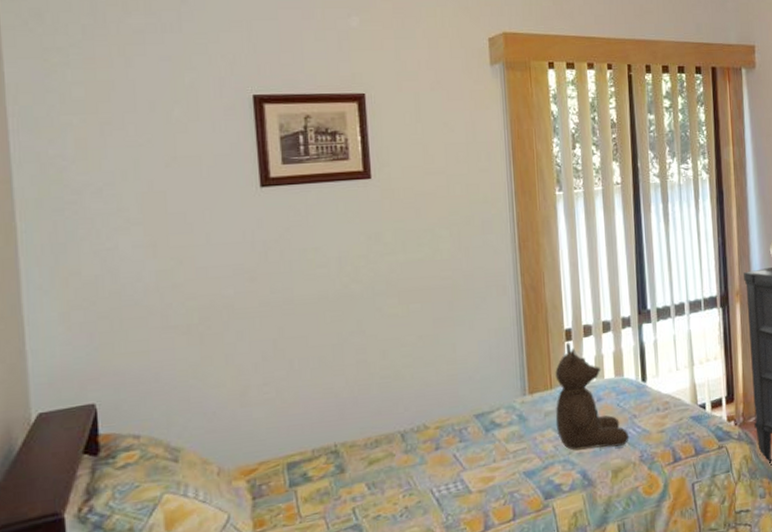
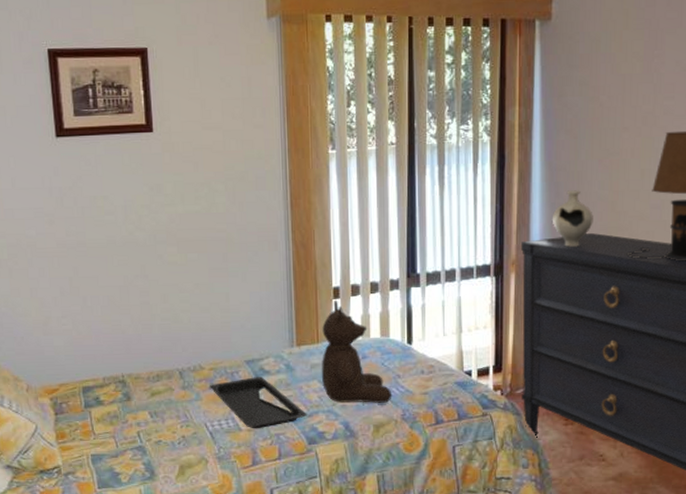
serving tray: none [436,431,542,490] -> present [210,377,307,429]

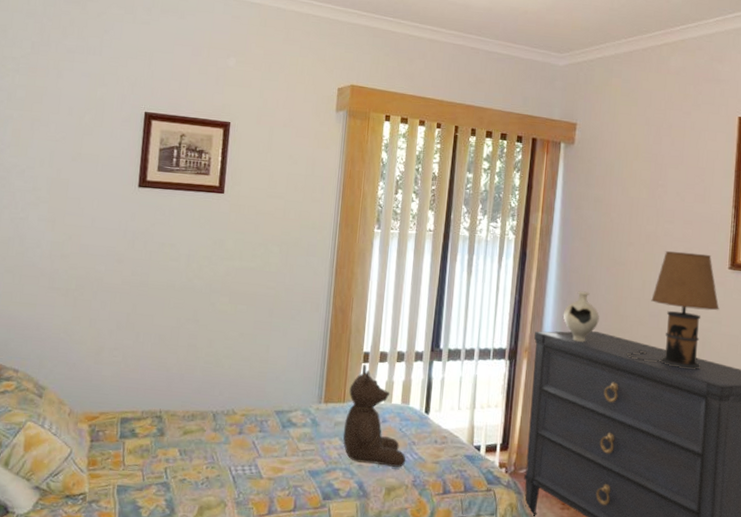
serving tray: present [210,377,307,429] -> none [239,427,326,479]

